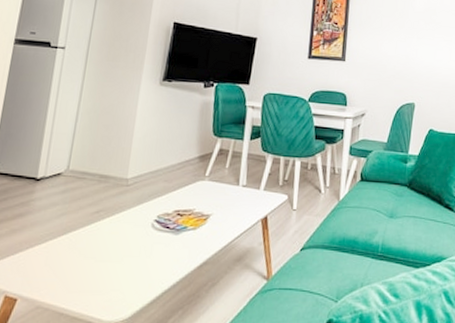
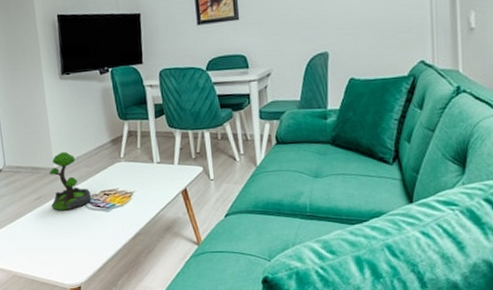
plant: none [111,162,162,229] -> present [49,151,91,211]

